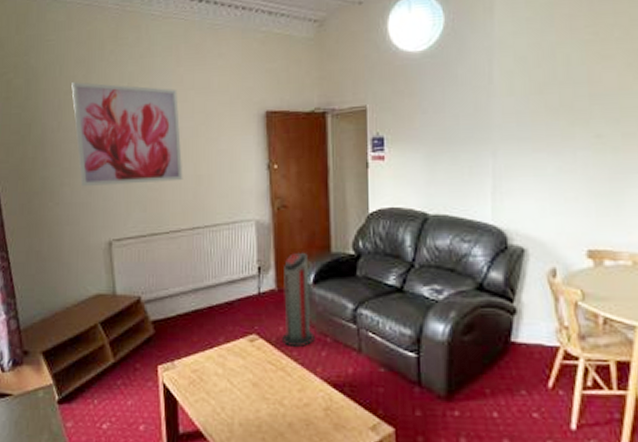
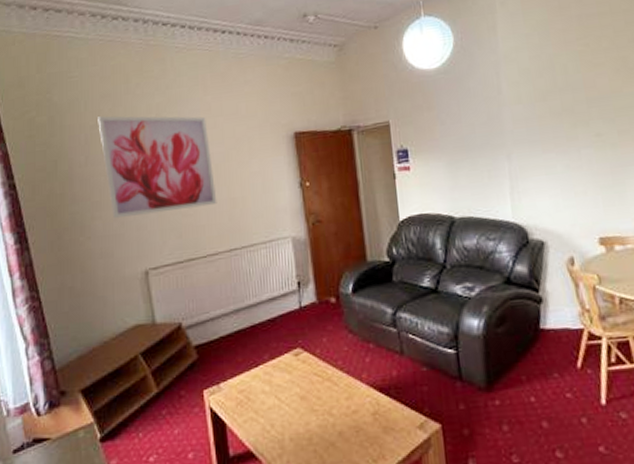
air purifier: present [281,253,315,348] -> none [322,264,358,357]

